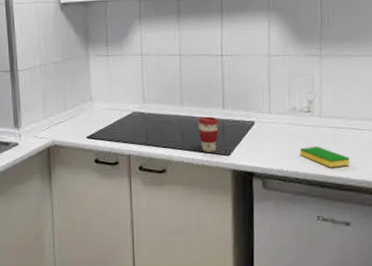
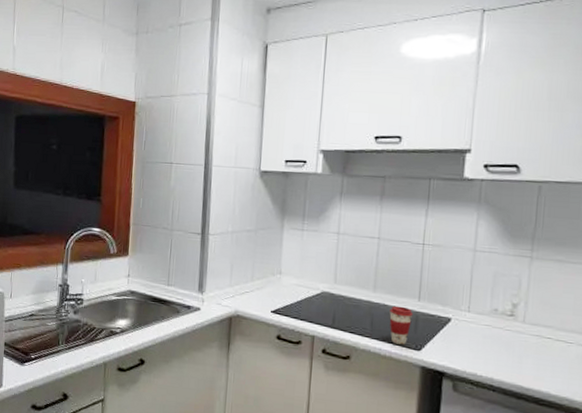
dish sponge: present [299,147,350,168] -> none [496,353,552,380]

